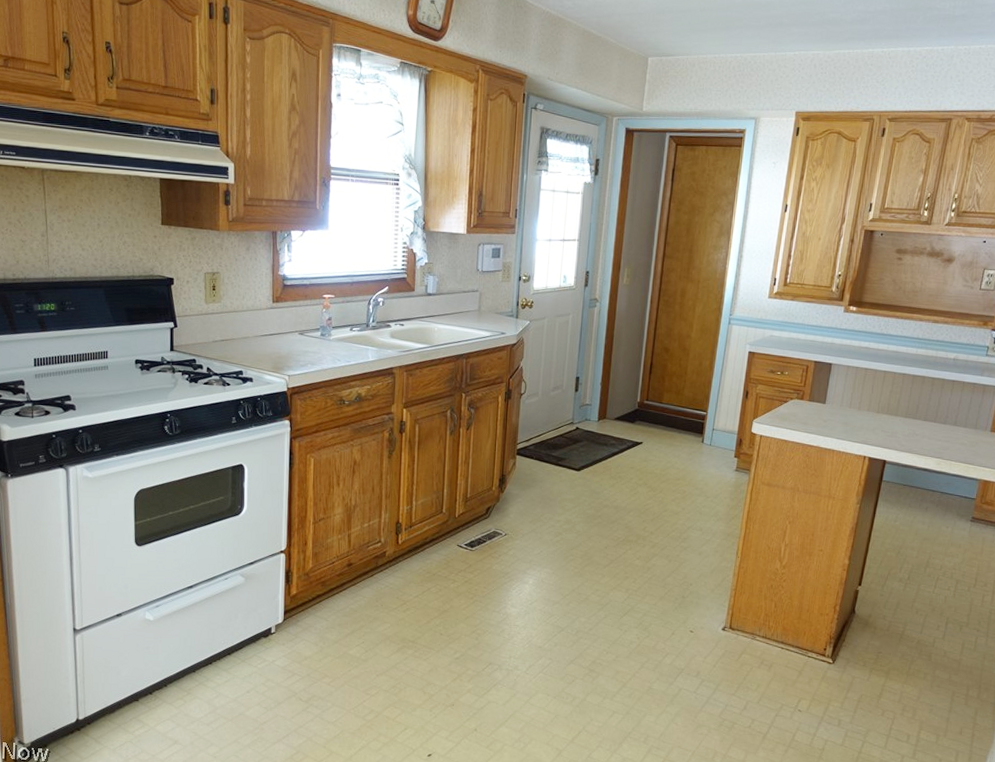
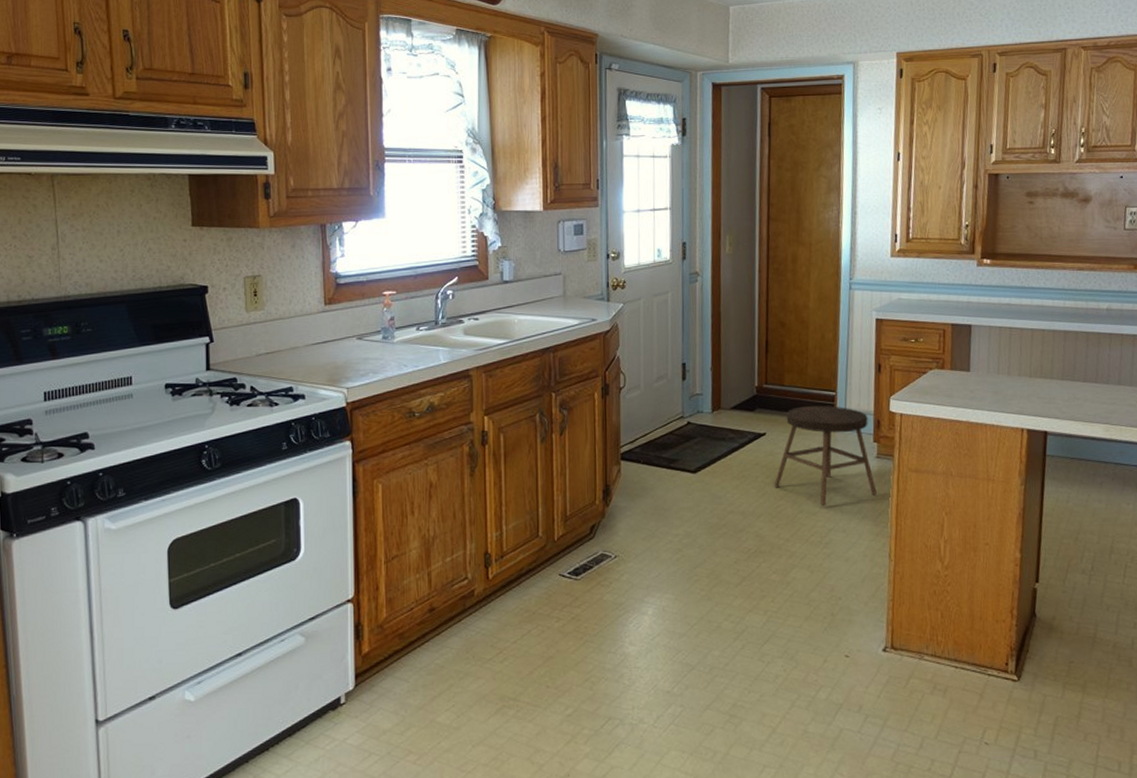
stool: none [645,422,732,507] -> present [774,406,877,506]

